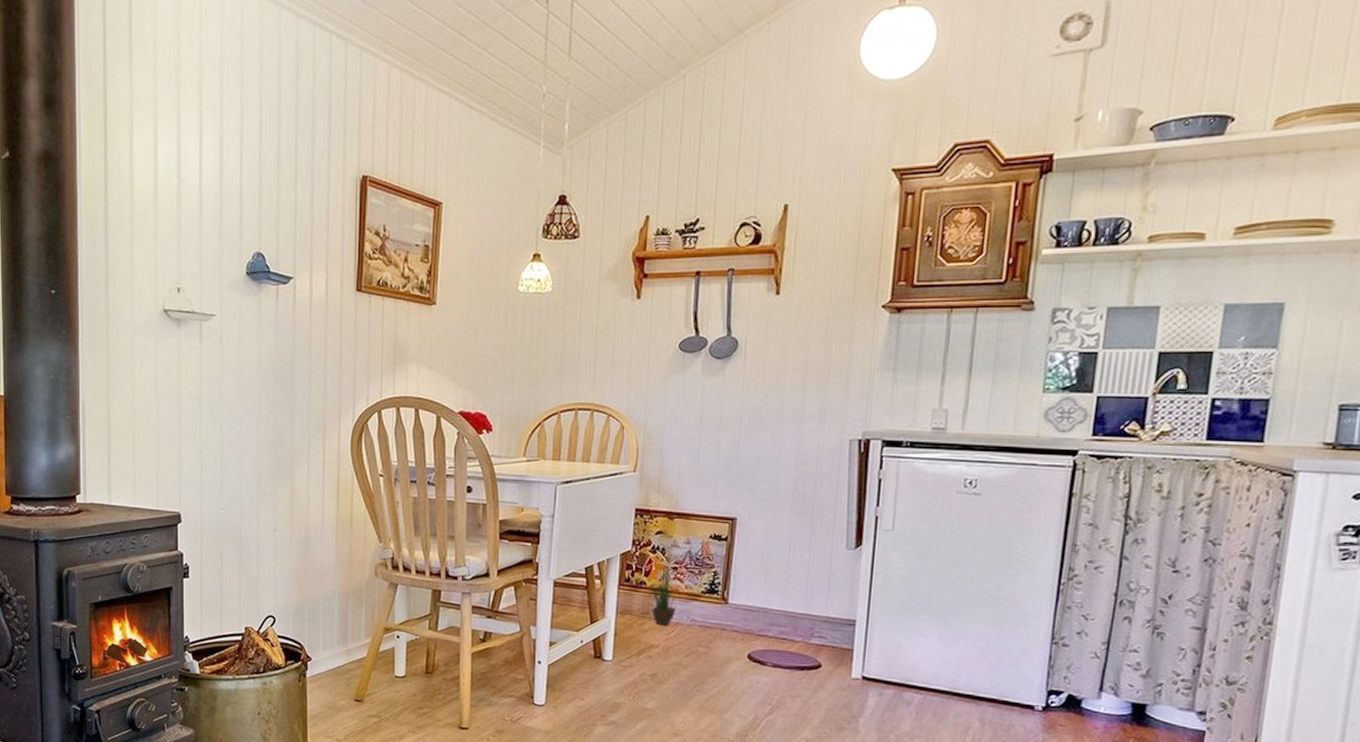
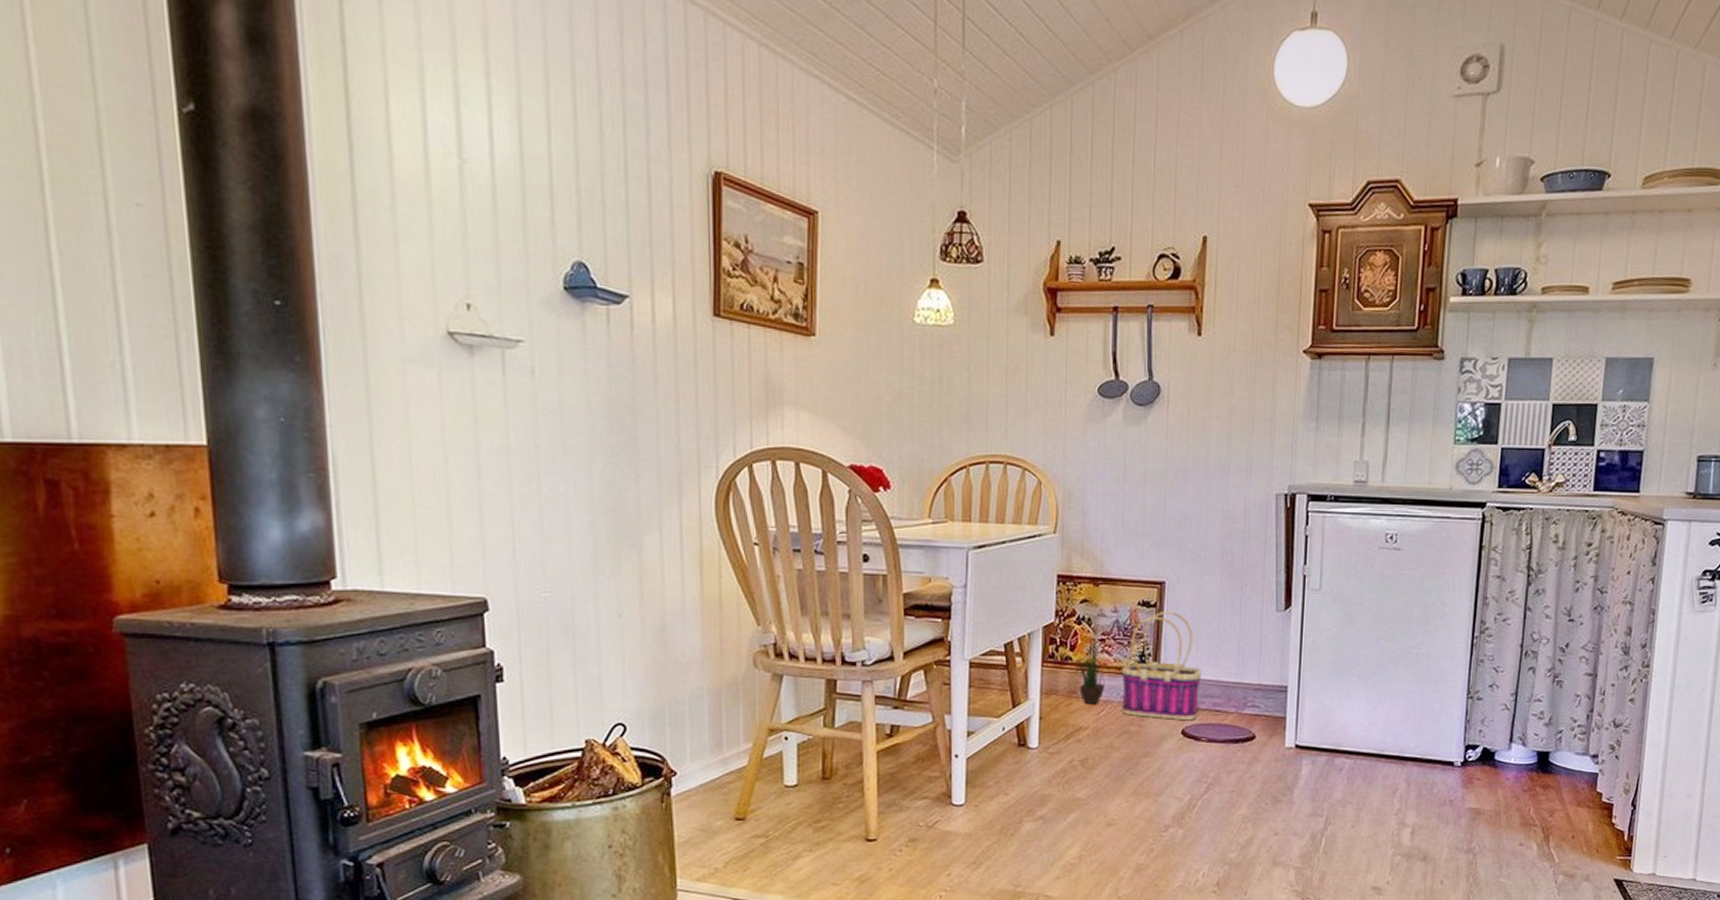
basket: none [691,545,770,646] -> present [1121,612,1203,721]

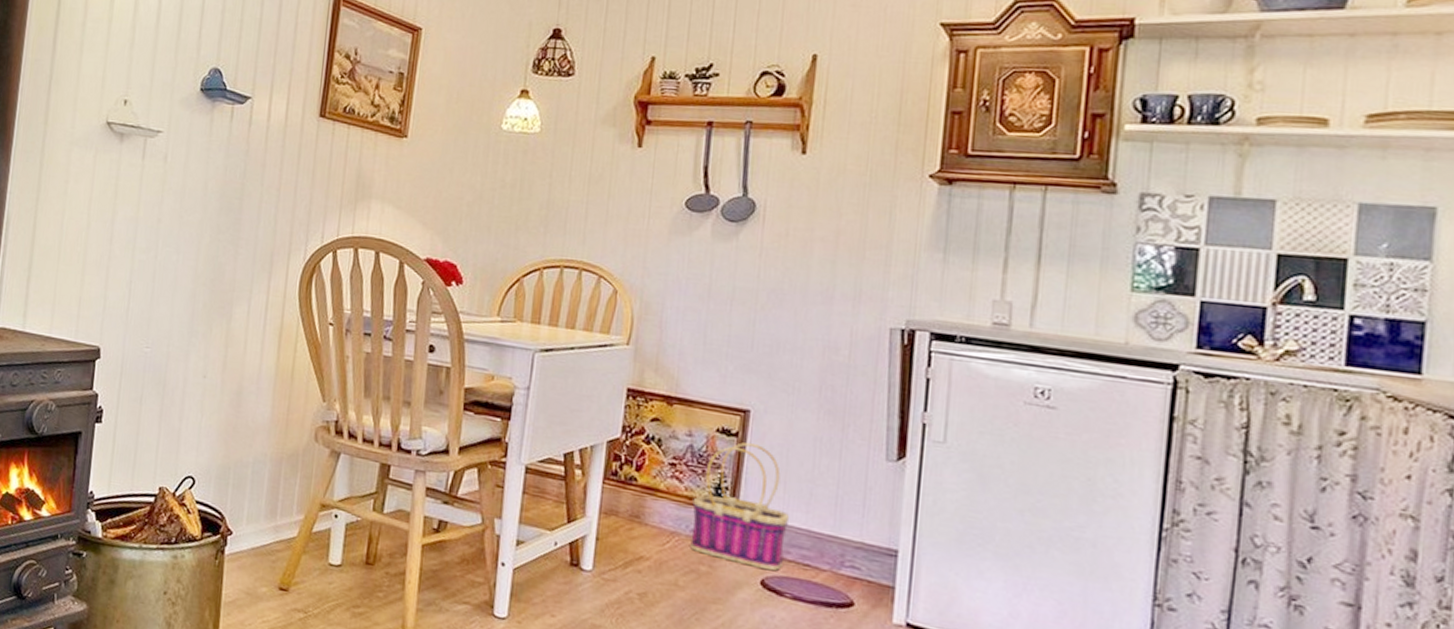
potted plant: present [1070,630,1110,705] -> none [634,452,680,535]

